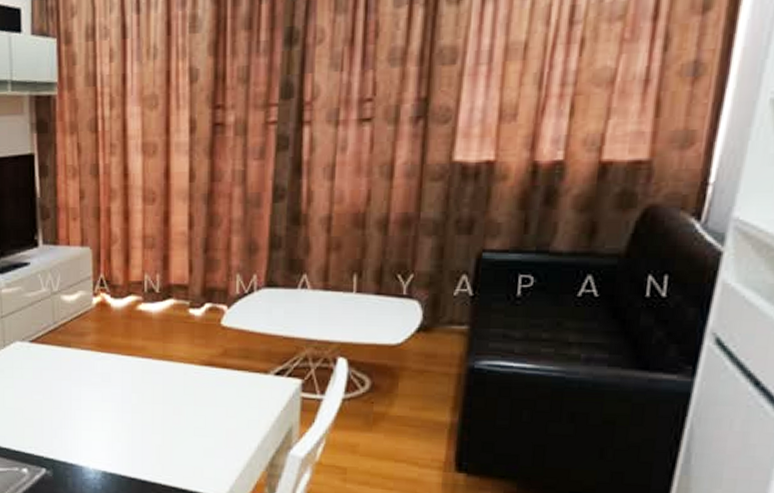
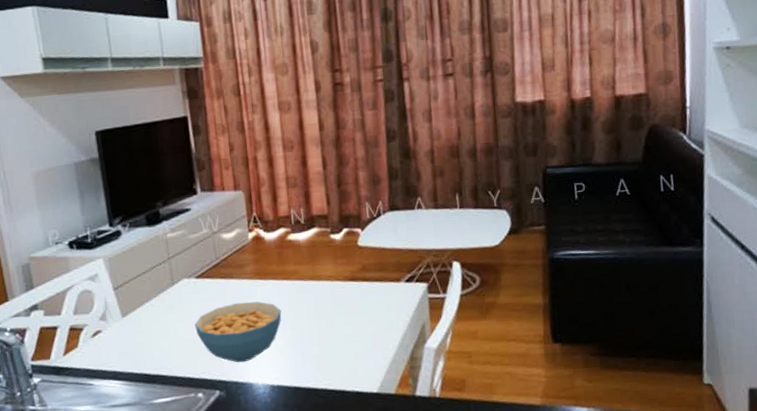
cereal bowl: none [25,375,123,442] -> present [195,301,282,363]

